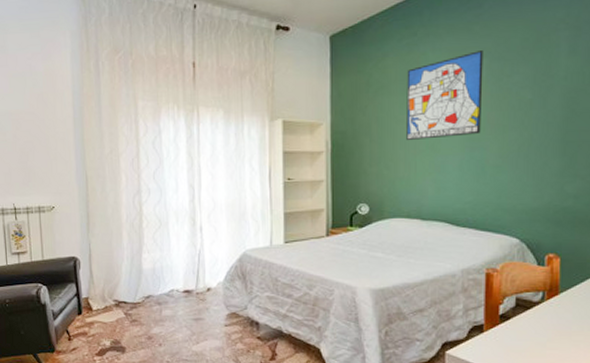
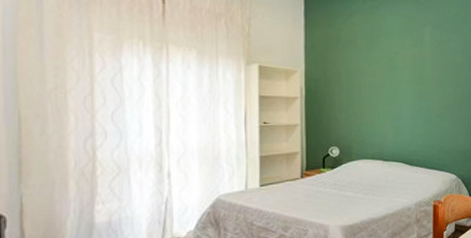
wall art: present [406,51,484,140] -> none [370,19,428,90]

